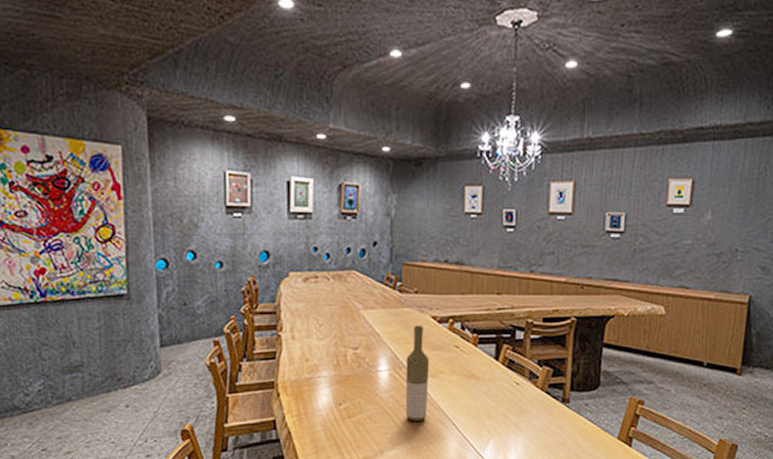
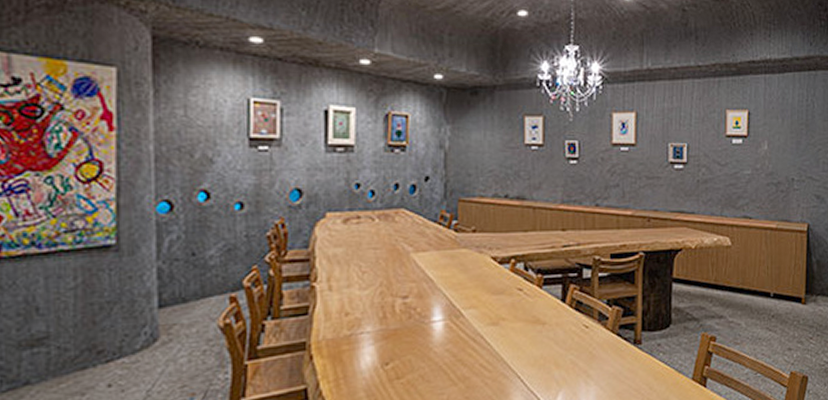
bottle: present [406,326,430,421] -> none [464,268,490,377]

